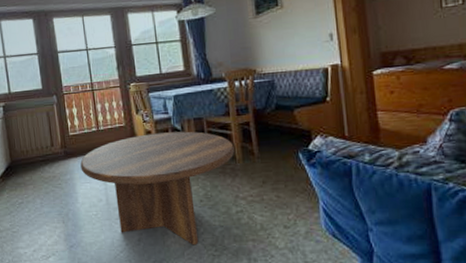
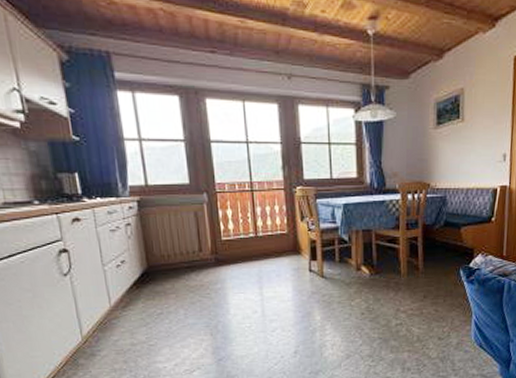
coffee table: present [80,131,235,246] -> none [234,243,400,357]

